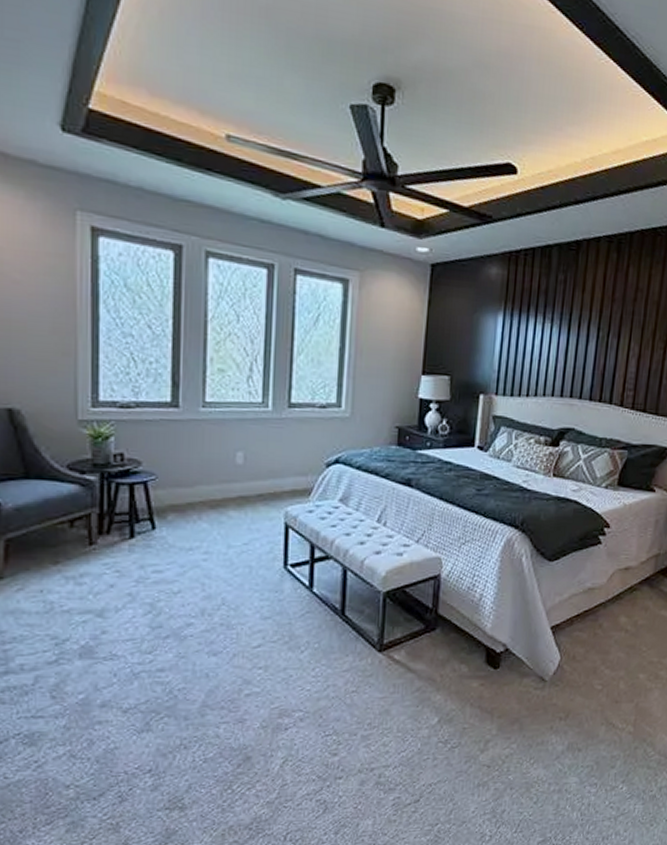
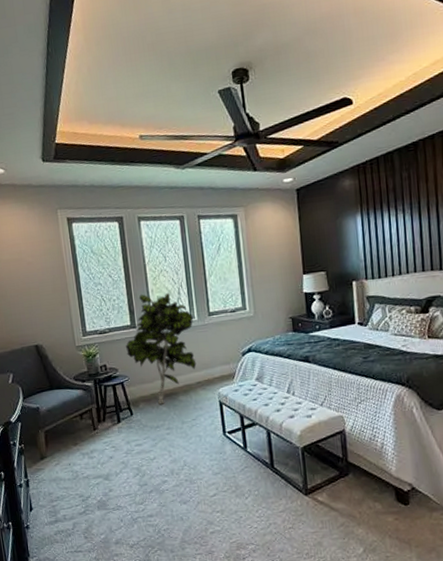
indoor plant: none [159,361,267,519] -> present [126,292,197,405]

